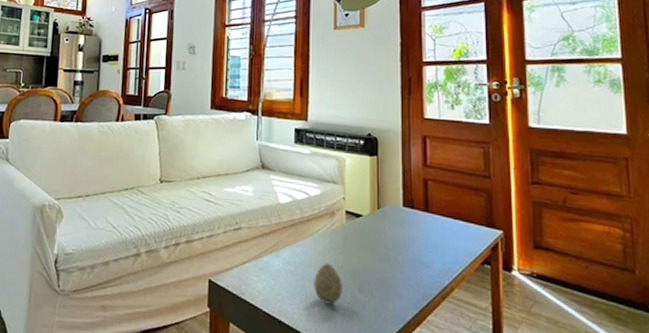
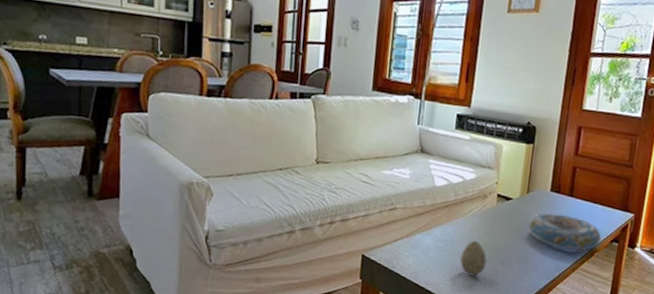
decorative bowl: none [384,231,470,276] -> present [528,213,602,252]

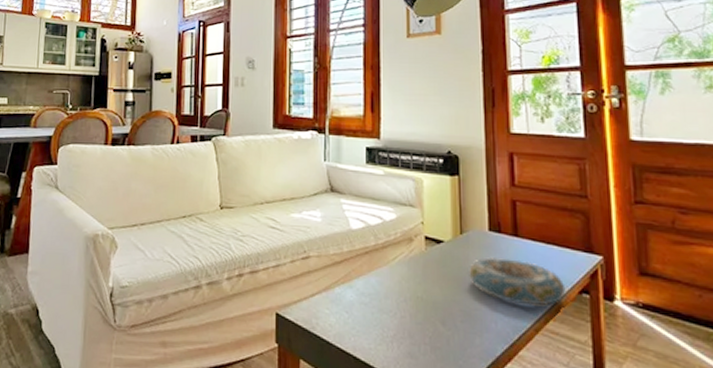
decorative egg: present [460,240,487,276] -> none [390,293,424,339]

